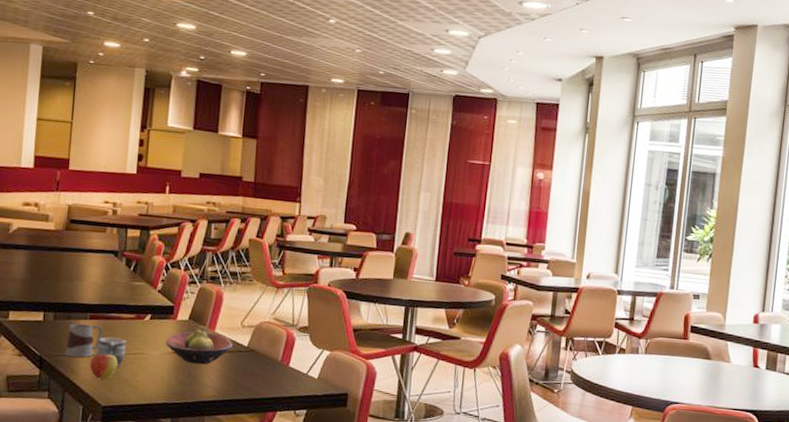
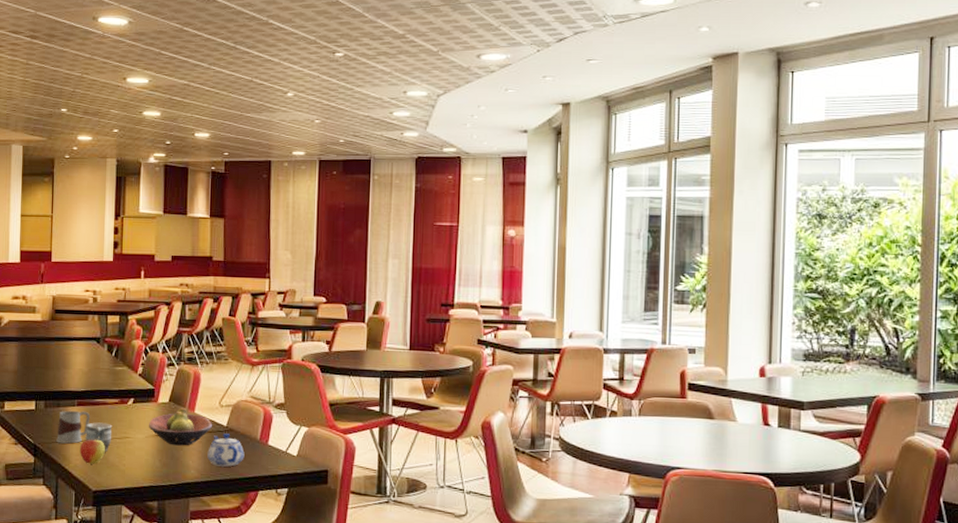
teapot: none [226,354,265,387] -> present [207,433,245,467]

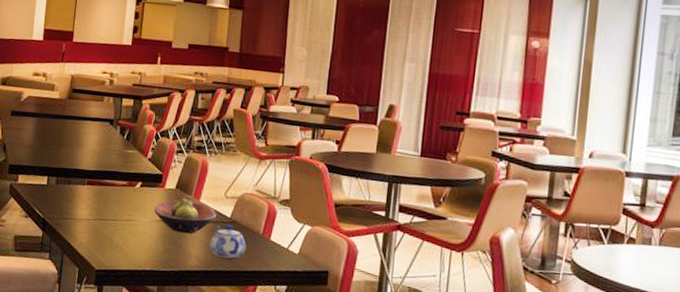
mug: present [56,410,91,444] -> none [65,188,99,222]
apple: present [79,437,105,464] -> none [86,217,111,244]
mug: present [85,422,113,452] -> none [92,202,119,232]

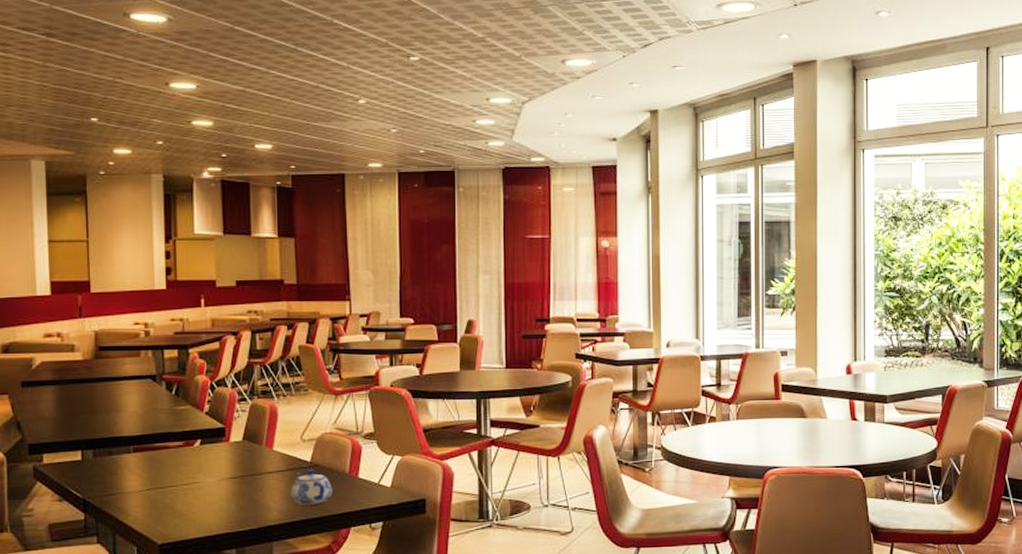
fruit bowl: present [154,195,217,234] -> none [221,445,295,487]

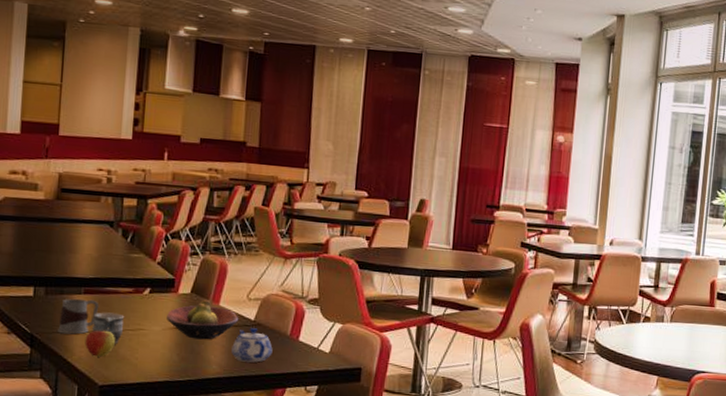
mug: none [110,457,151,495] -> present [58,298,100,335]
apple: none [139,485,170,516] -> present [85,328,115,357]
mug: none [145,468,178,500] -> present [92,312,125,344]
fruit bowl: none [221,445,295,487] -> present [167,299,239,340]

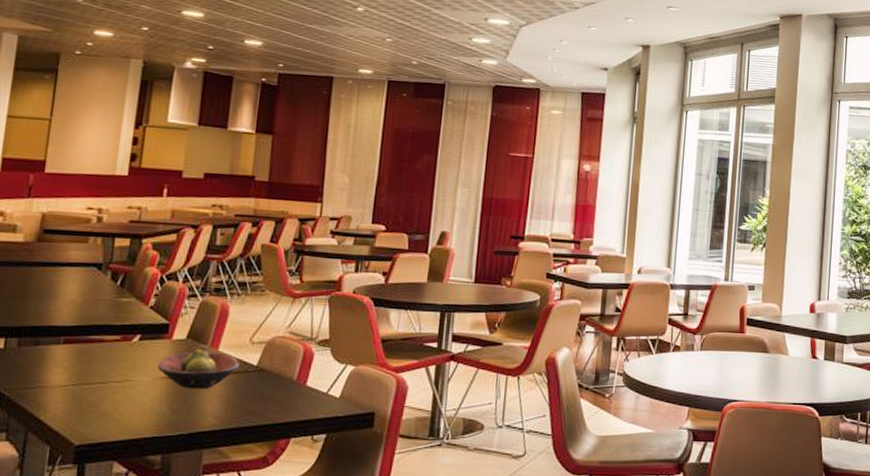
mug: present [58,298,100,335] -> none [30,349,81,389]
apple: present [85,328,115,357] -> none [61,380,97,413]
mug: present [92,312,125,344] -> none [71,363,110,398]
teapot: present [231,328,273,363] -> none [230,374,277,412]

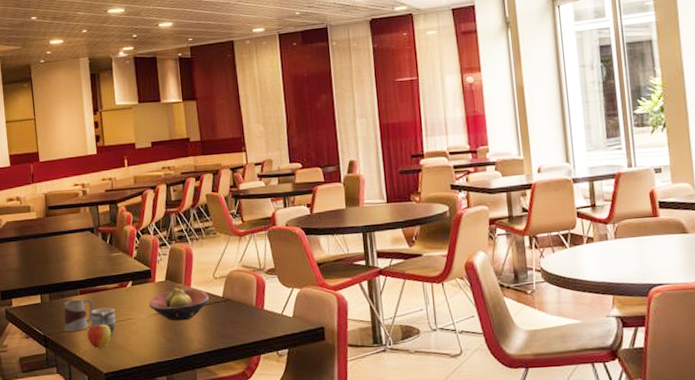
mug: none [30,349,81,389] -> present [64,298,94,332]
apple: none [61,380,97,413] -> present [87,321,111,349]
mug: none [71,363,110,398] -> present [91,307,116,335]

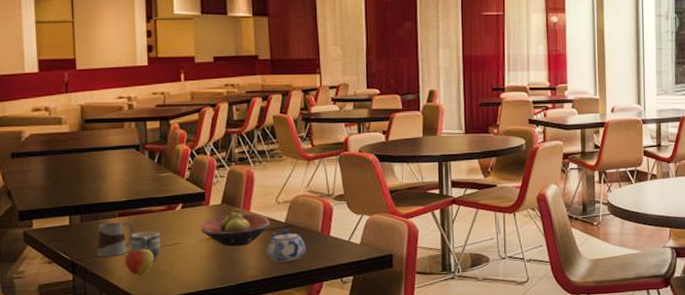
teapot: none [208,304,243,336] -> present [267,229,306,262]

